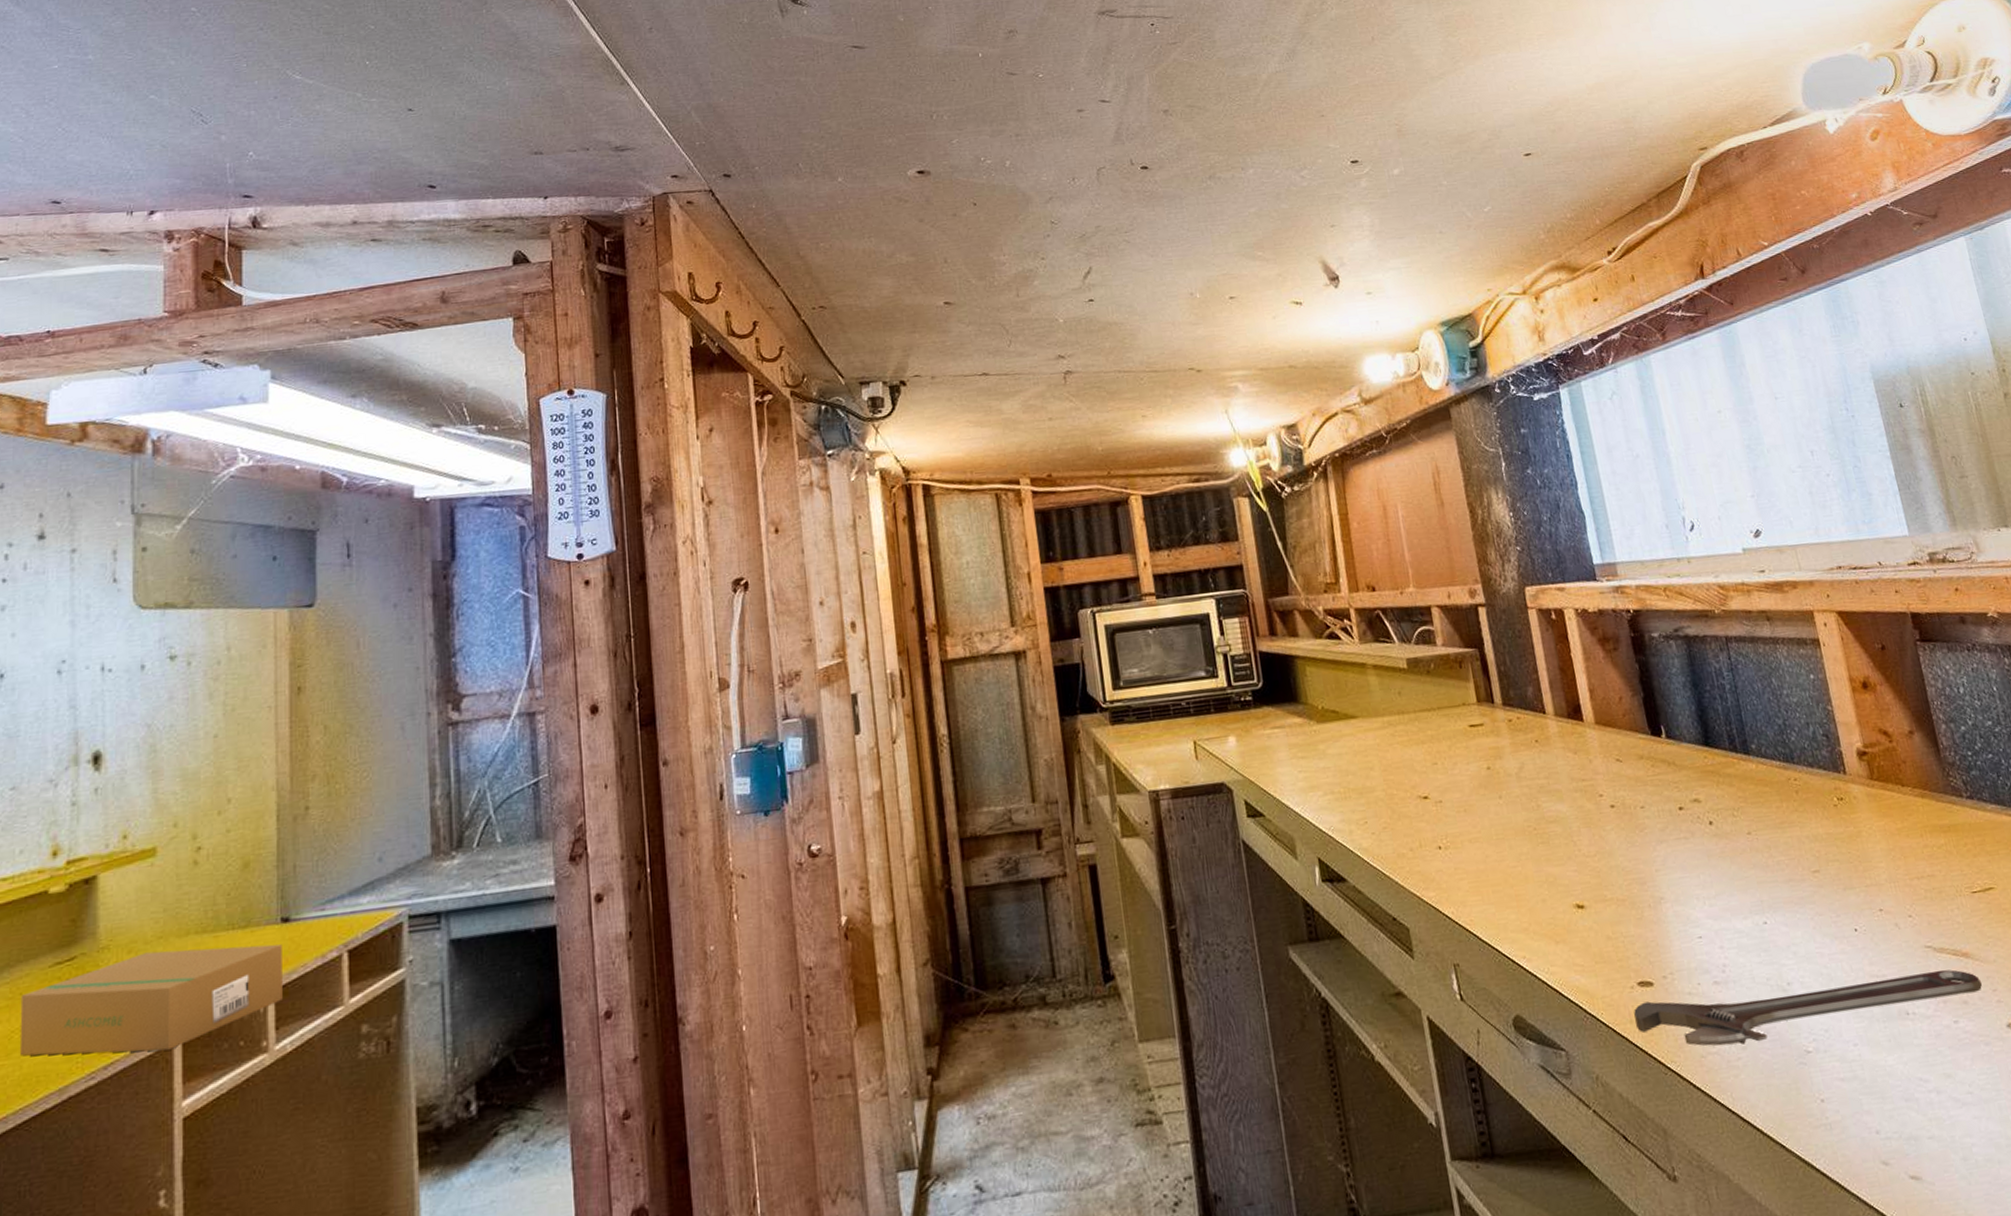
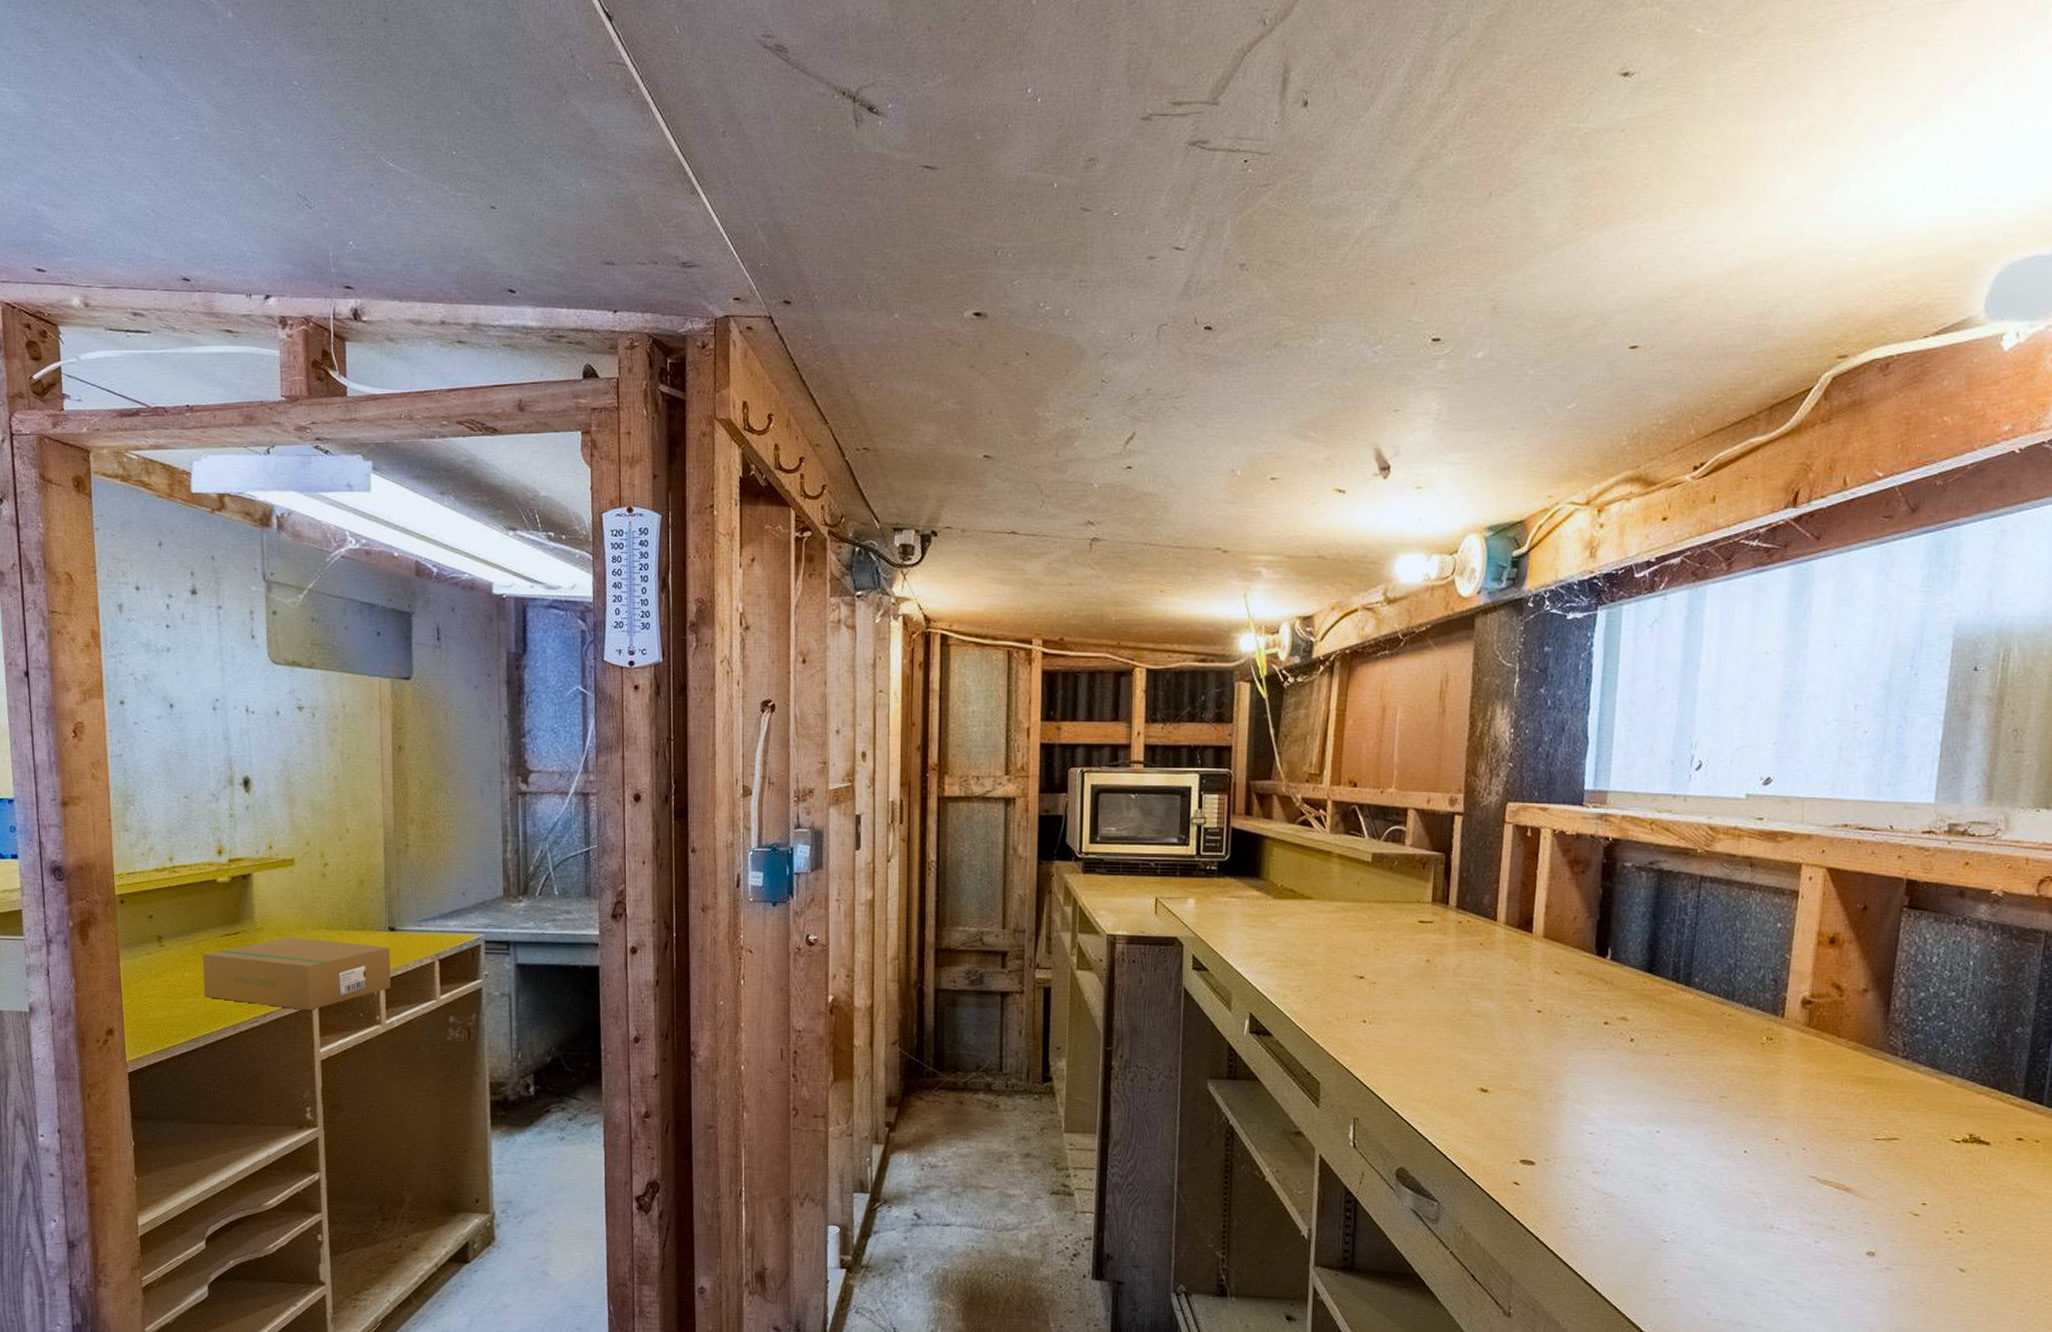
wrench: present [1634,969,1983,1046] -> none [1509,1176,1856,1226]

